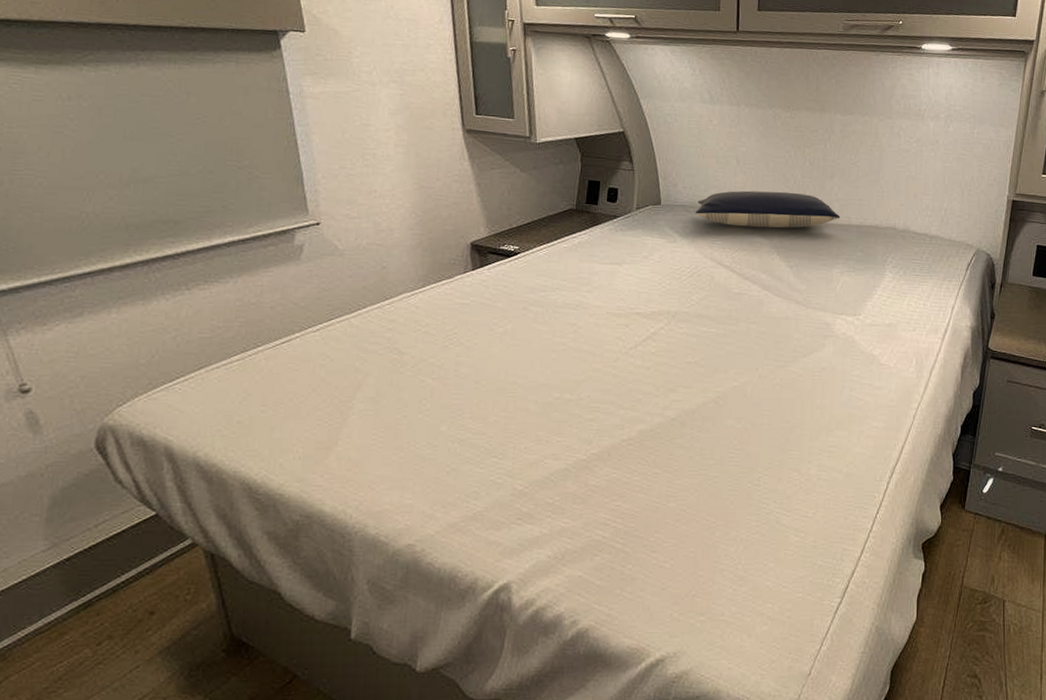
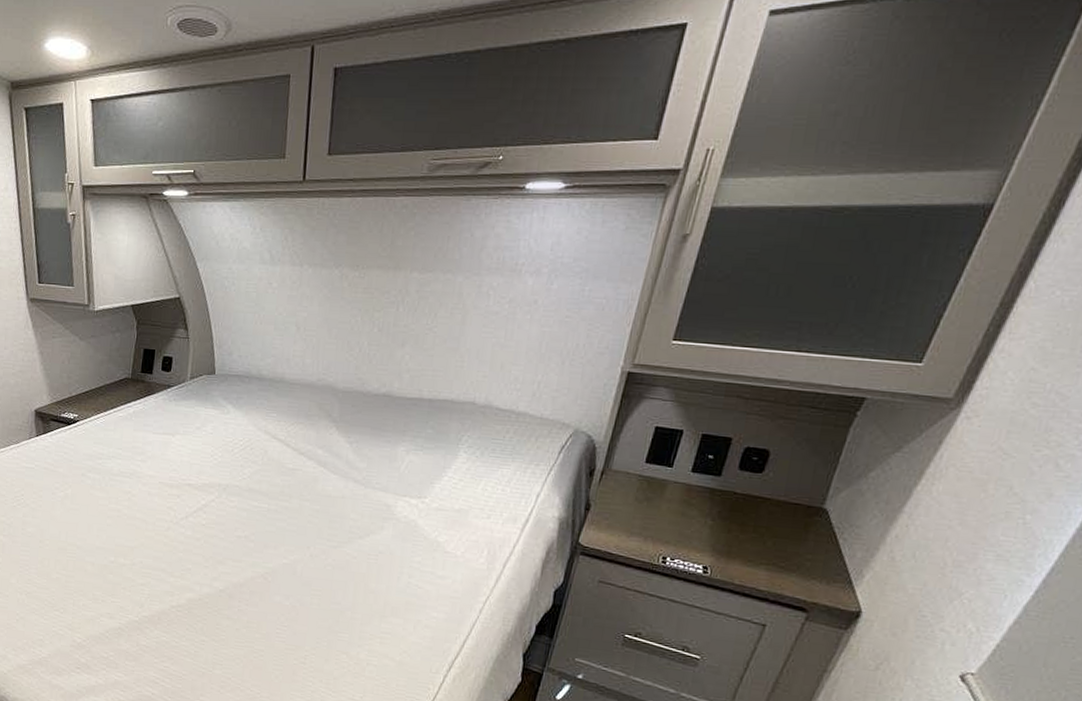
pillow: present [695,190,841,228] -> none [250,359,411,401]

